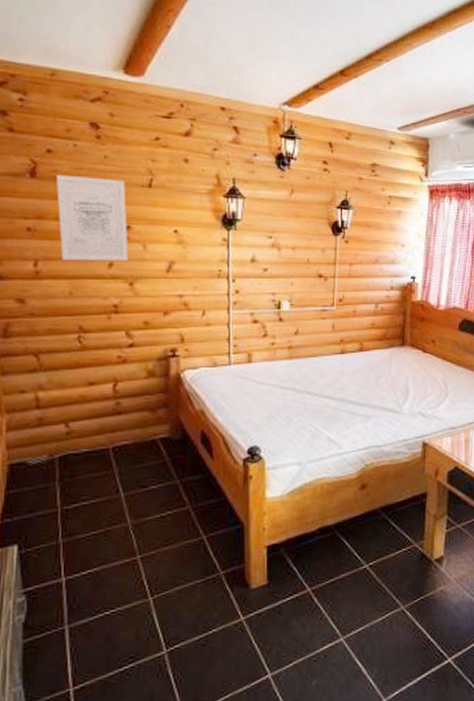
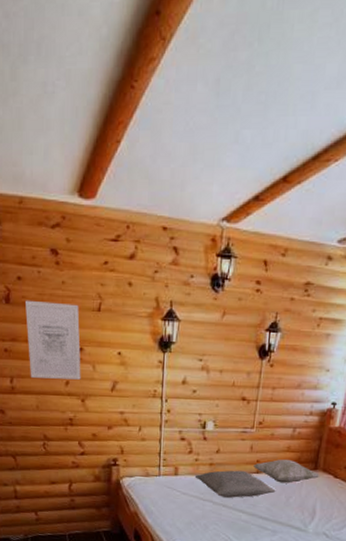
pillow: none [272,352,364,383] -> present [194,470,276,498]
decorative pillow: none [337,336,408,362] -> present [254,459,319,484]

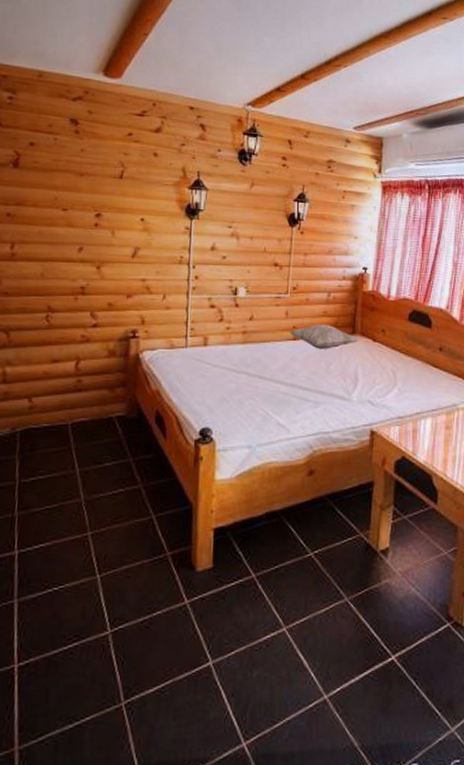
wall art: present [25,300,81,380] -> none [36,165,99,246]
pillow: present [194,470,276,498] -> none [226,337,315,368]

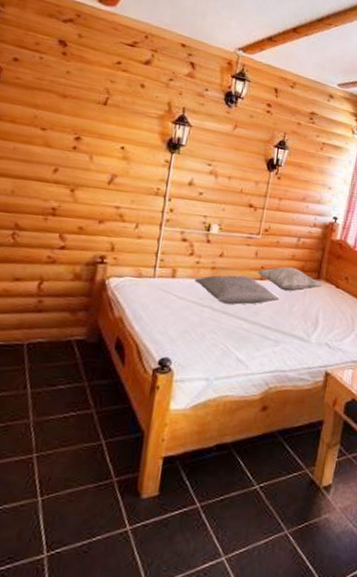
pillow: none [226,337,315,368] -> present [194,275,280,305]

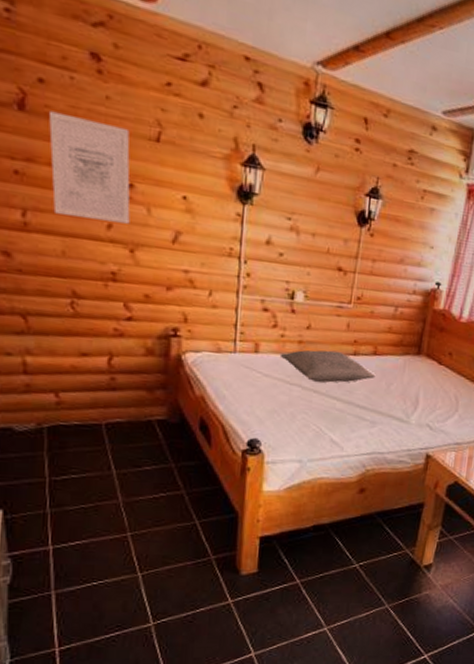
wall art: none [9,81,83,169] -> present [49,110,131,224]
decorative pillow: present [258,267,322,292] -> none [350,340,423,369]

